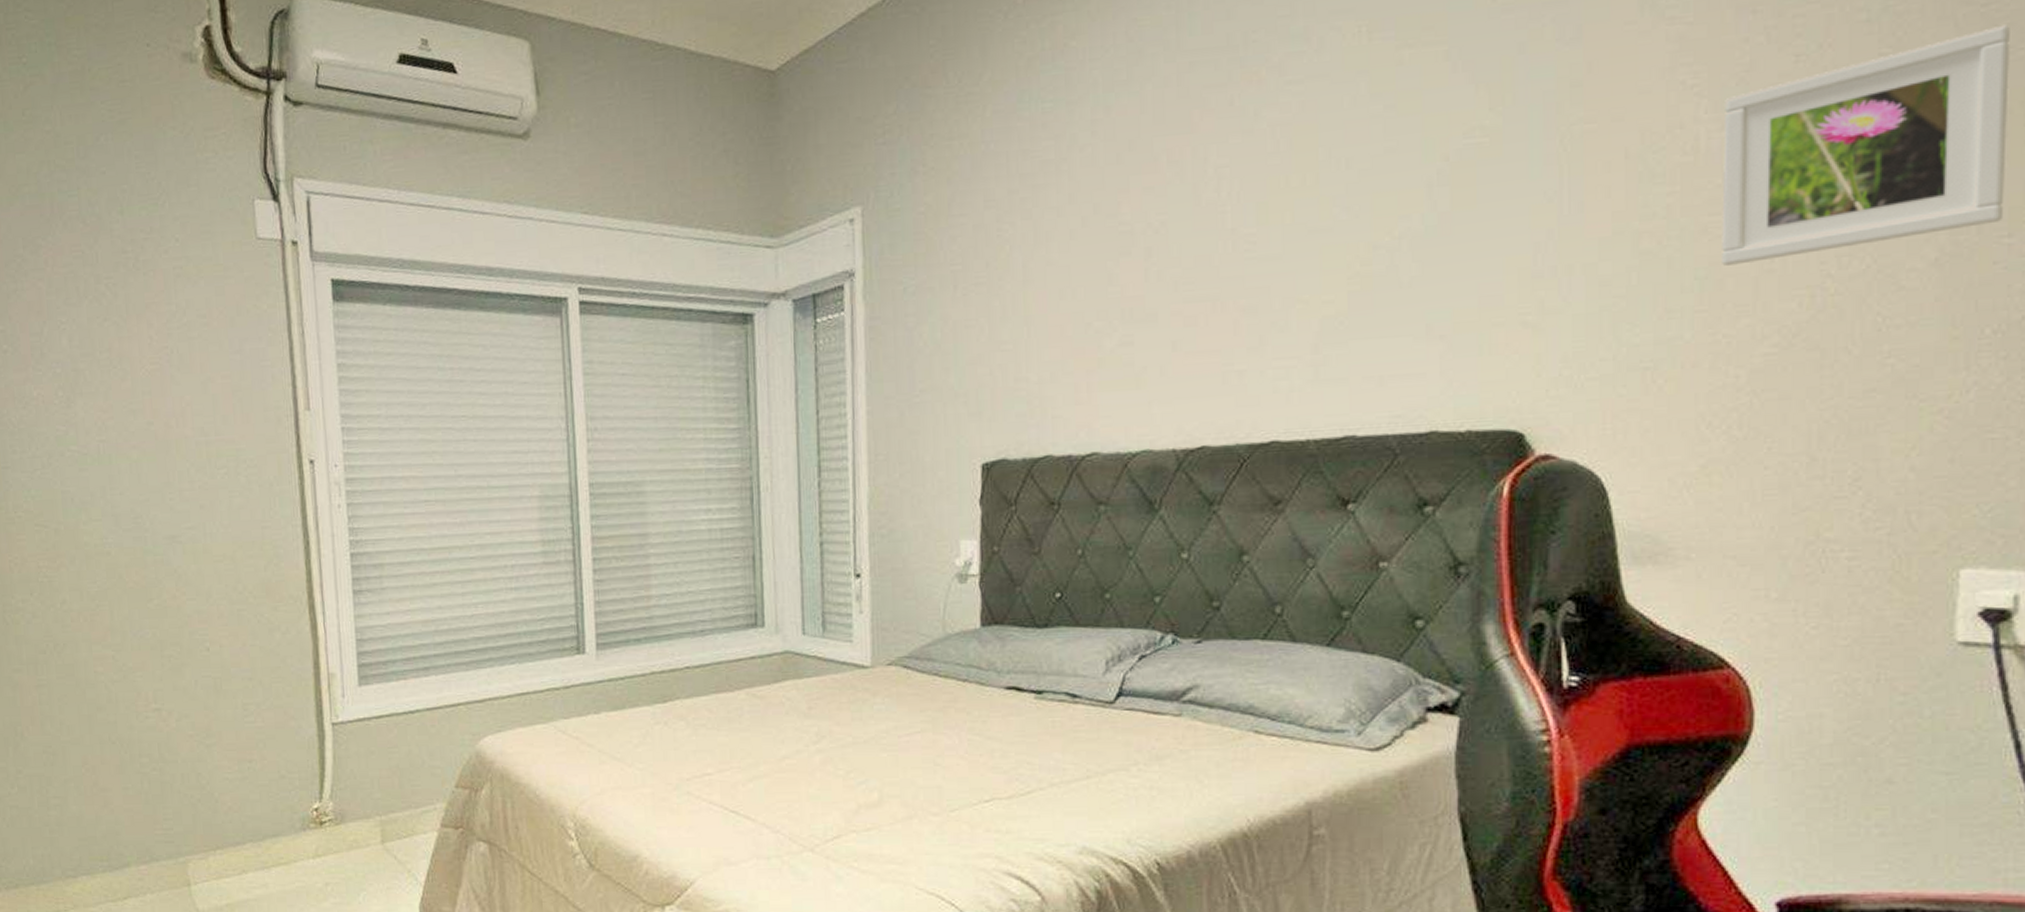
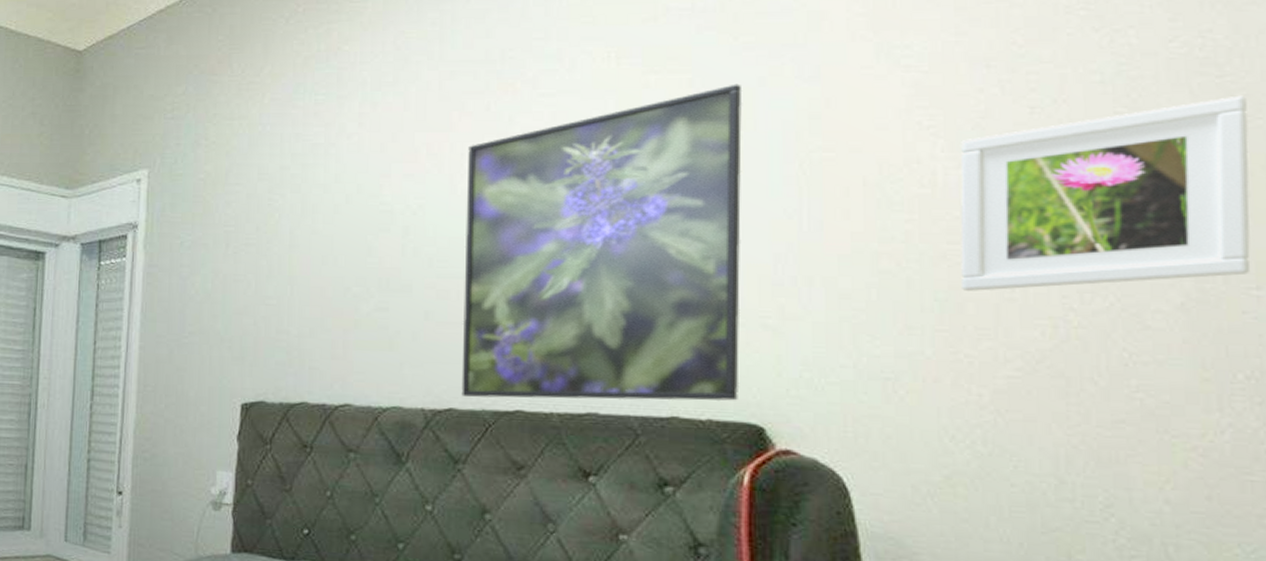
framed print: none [1211,52,1502,431] -> present [461,84,743,402]

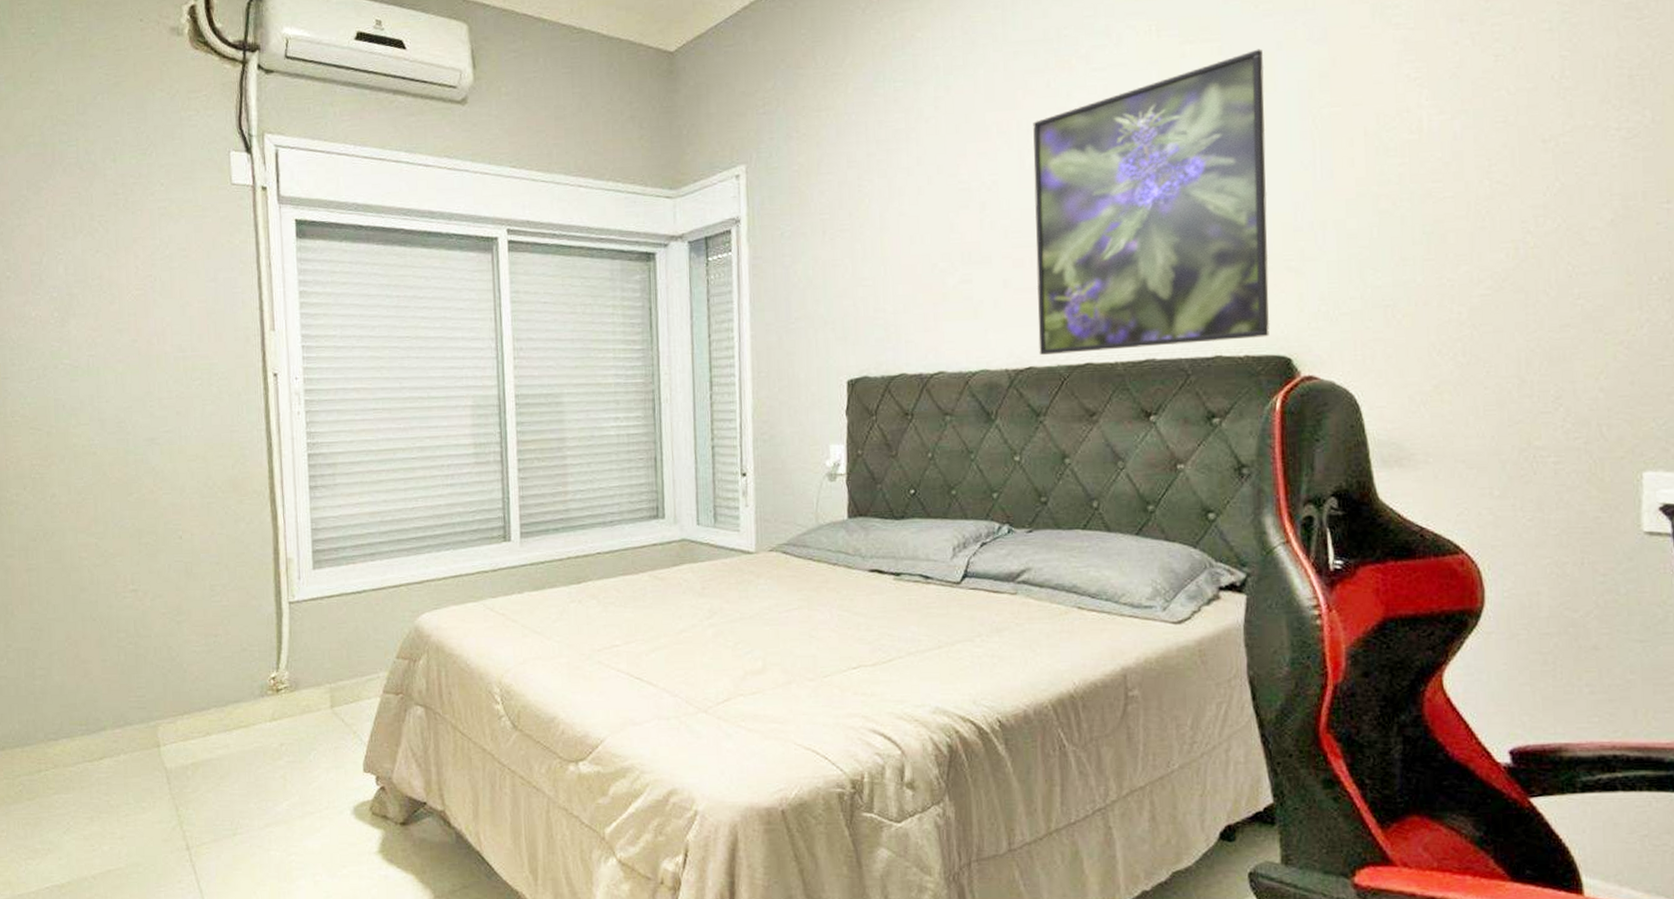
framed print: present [960,95,1251,291] -> none [1441,35,1663,223]

